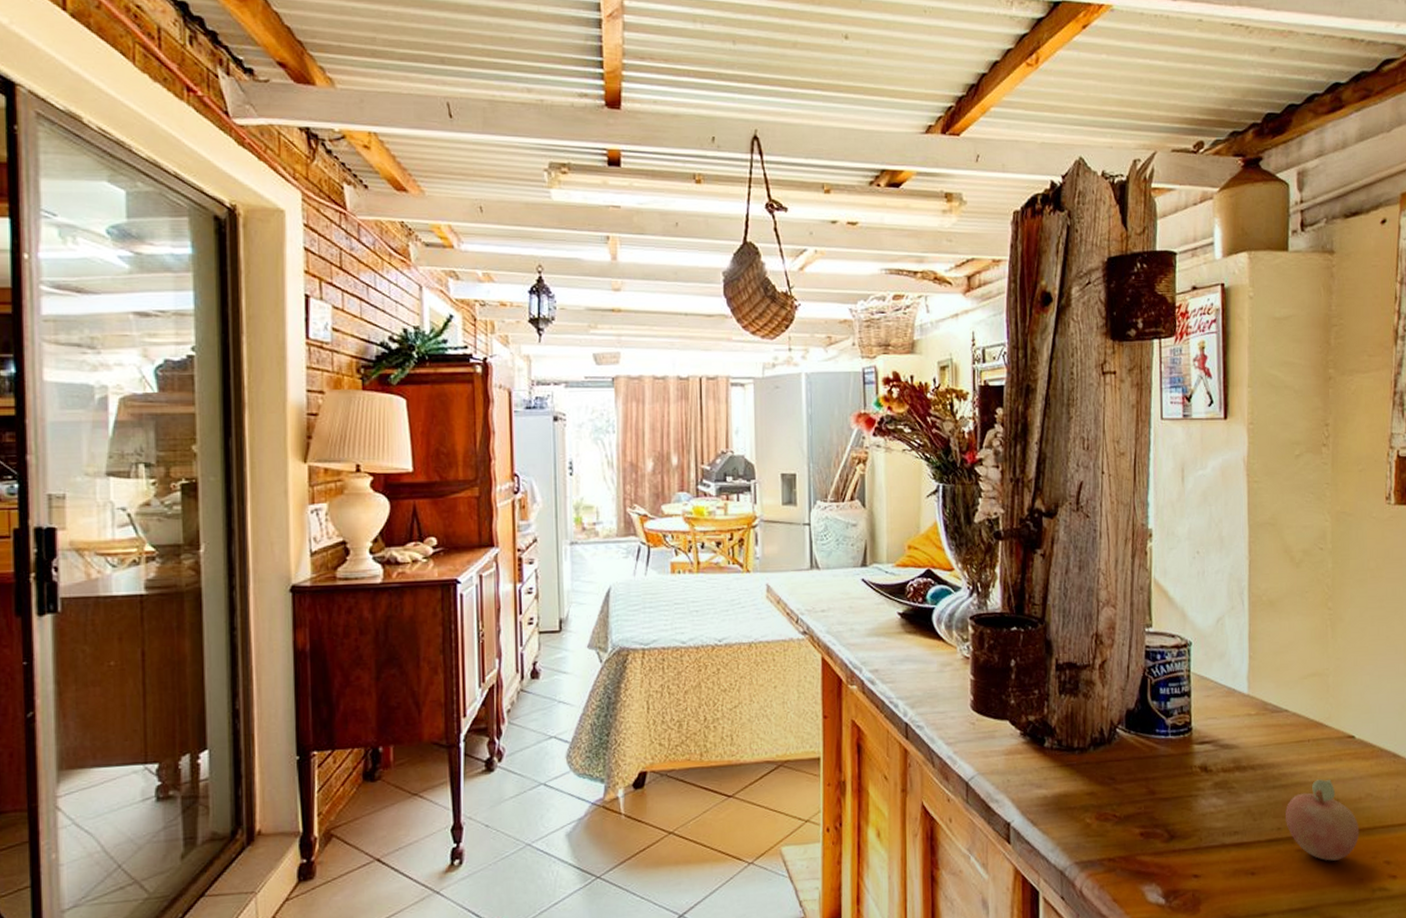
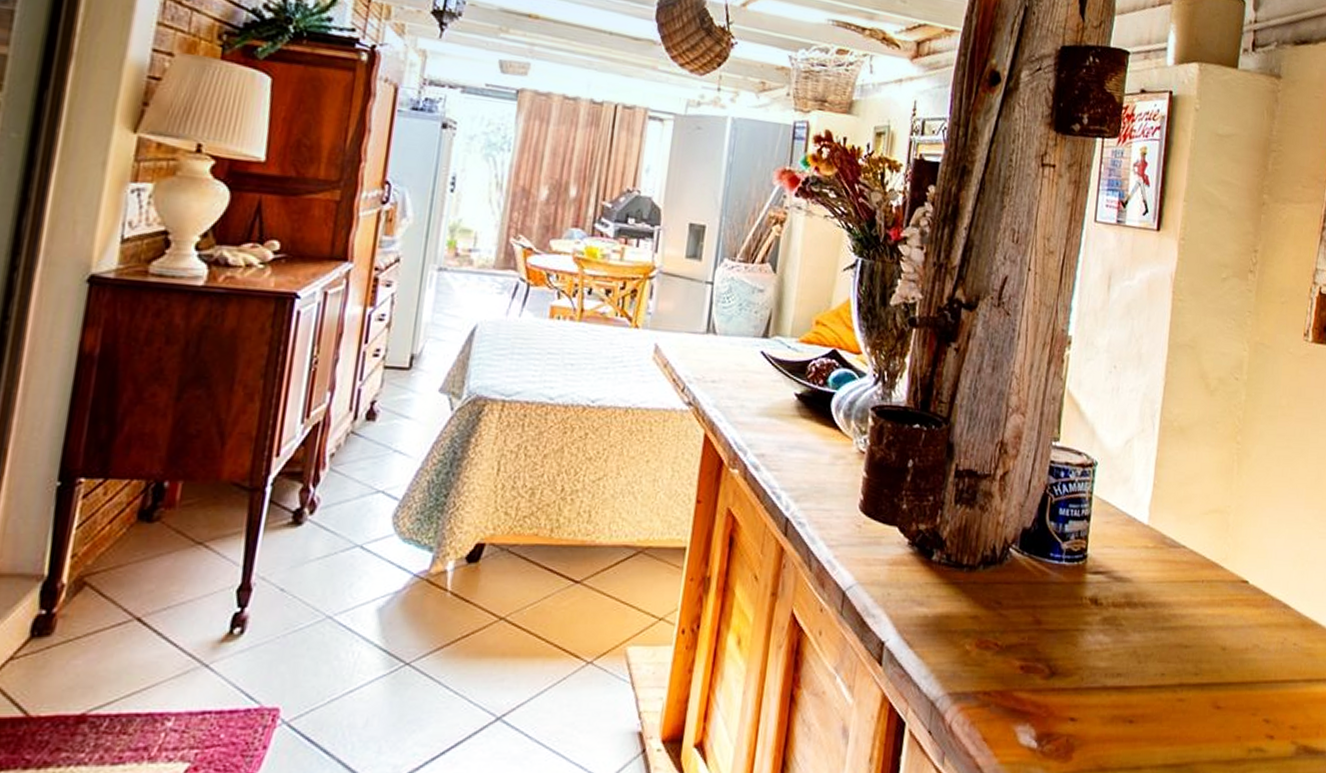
fruit: present [1286,779,1359,861] -> none [1170,624,1243,714]

